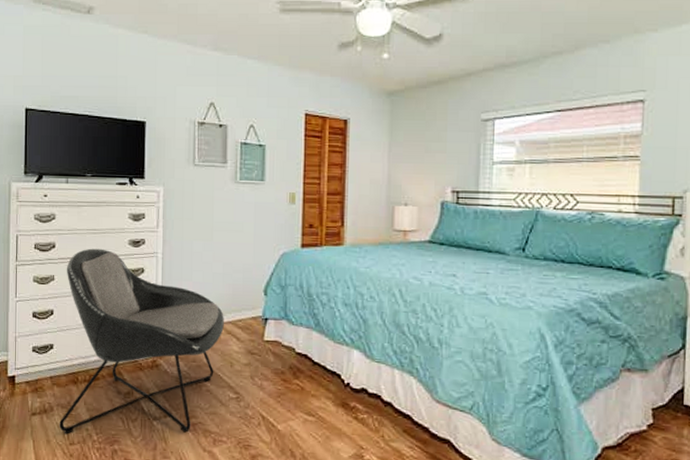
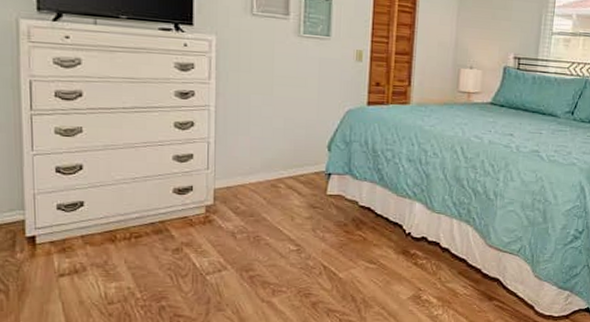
lounge chair: present [59,248,224,434] -> none [94,98,285,294]

